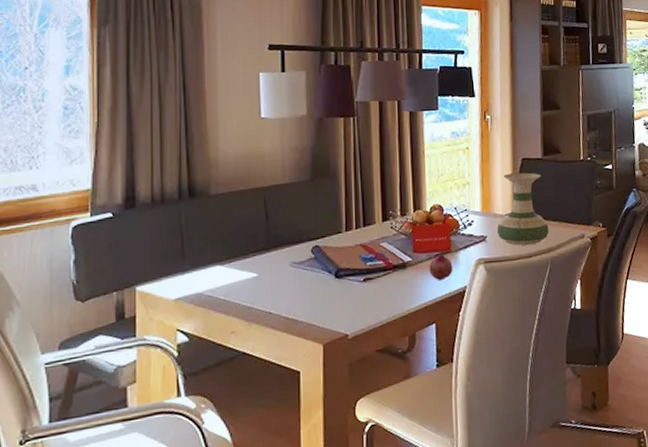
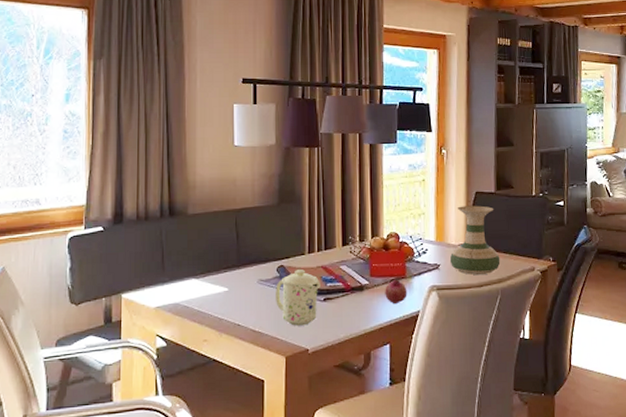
mug: none [310,249,360,311] -> present [276,269,320,326]

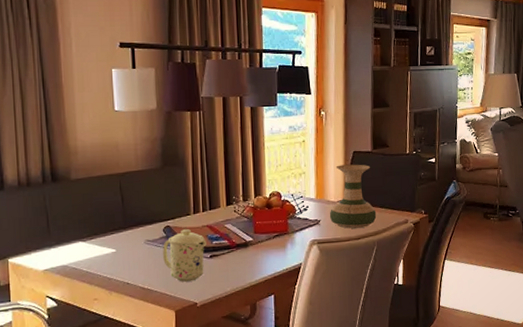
fruit: present [385,279,407,303] -> none [268,235,290,258]

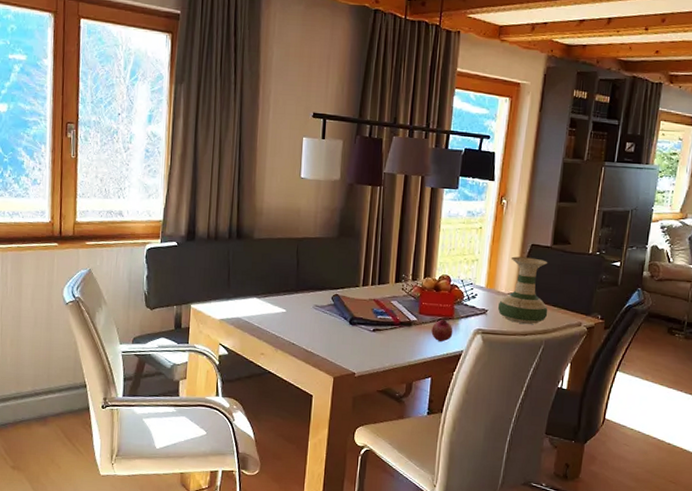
mug: present [163,229,206,282] -> none [328,300,371,352]
fruit: none [268,235,290,258] -> present [431,318,453,342]

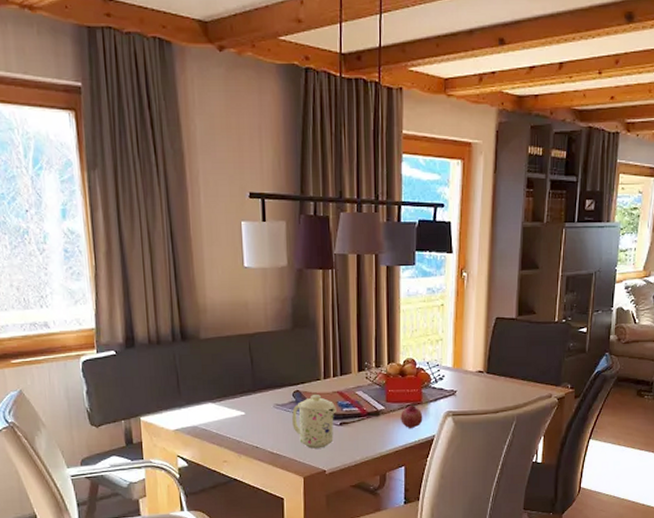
mug: none [328,300,371,352] -> present [292,395,336,449]
vase: present [497,256,548,324] -> none [466,331,518,401]

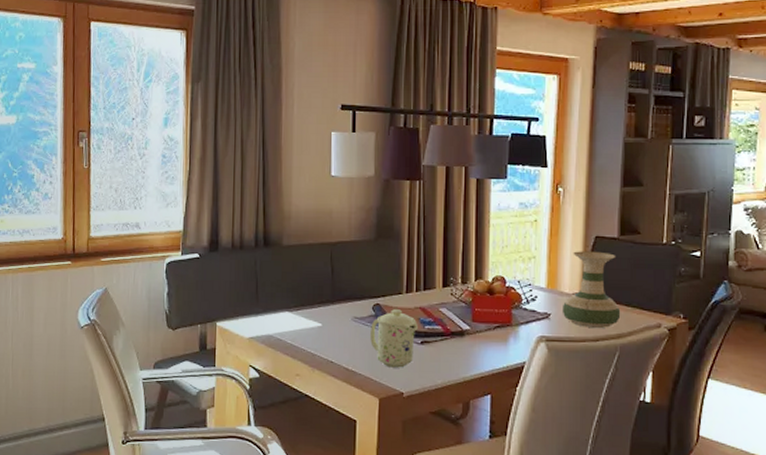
fruit: present [401,404,423,428] -> none [488,326,513,352]
vase: none [466,331,518,401] -> present [562,251,621,328]

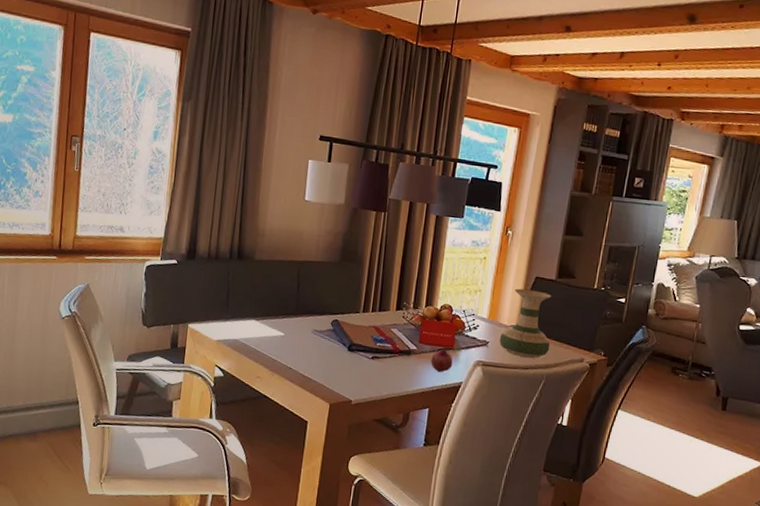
mug: present [370,309,418,368] -> none [326,326,371,379]
fruit: none [488,326,513,352] -> present [431,348,453,372]

